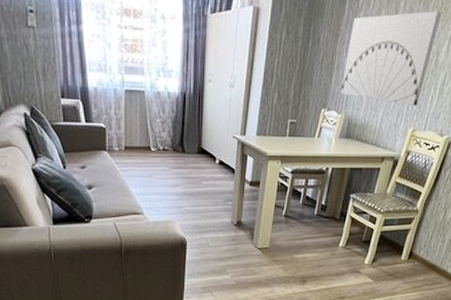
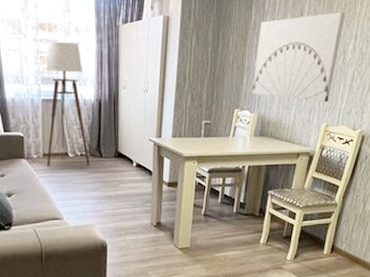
floor lamp: none [112,29,172,160] -> present [31,41,90,167]

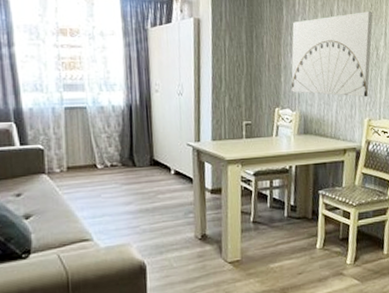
floor lamp: present [31,41,90,167] -> none [52,46,122,182]

